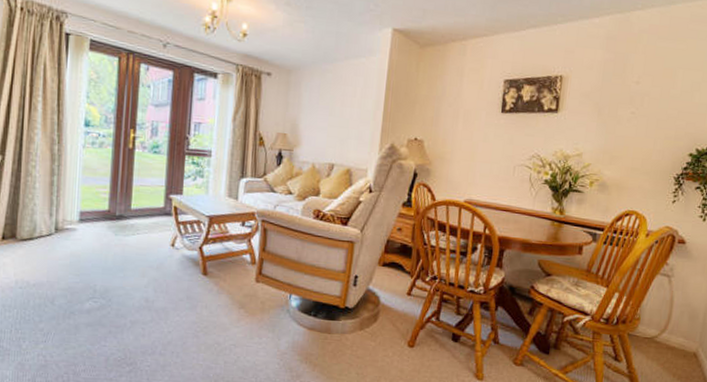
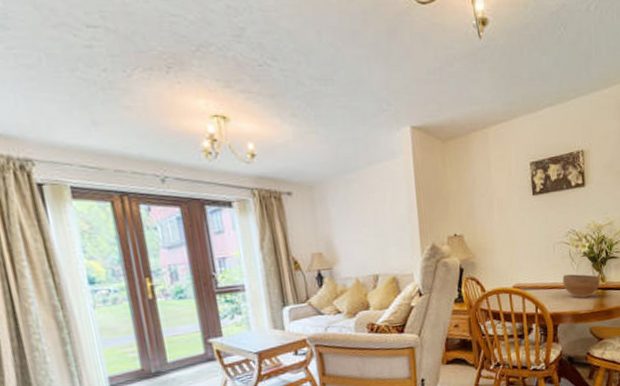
bowl: none [517,199,559,227] -> present [562,274,600,298]

